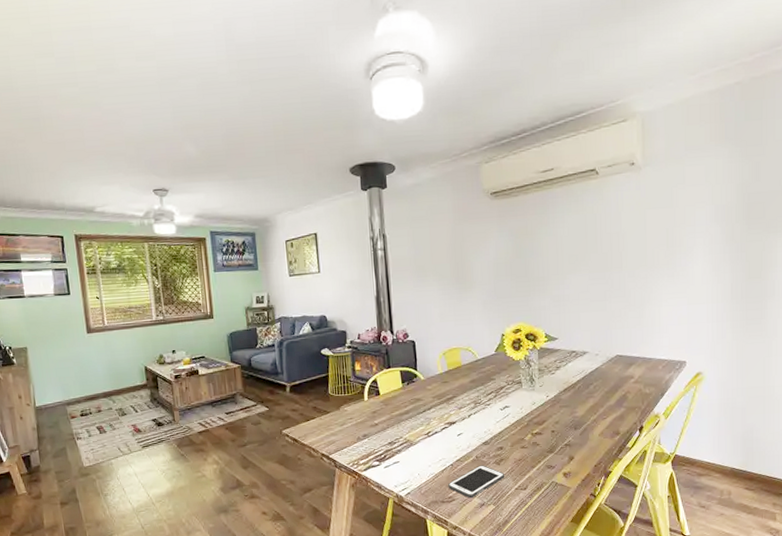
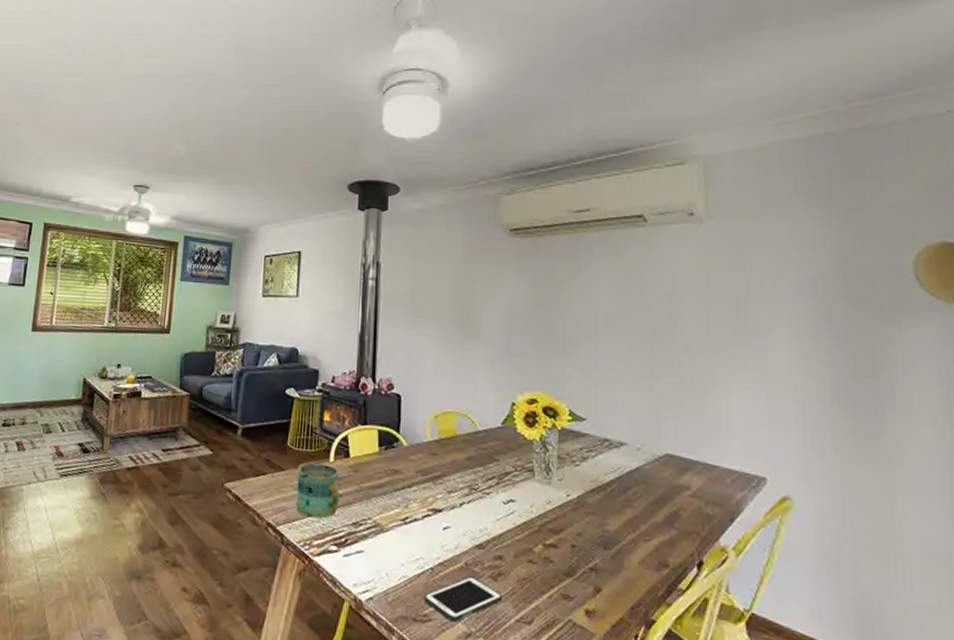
mug: none [340,403,376,445] -> present [296,463,340,519]

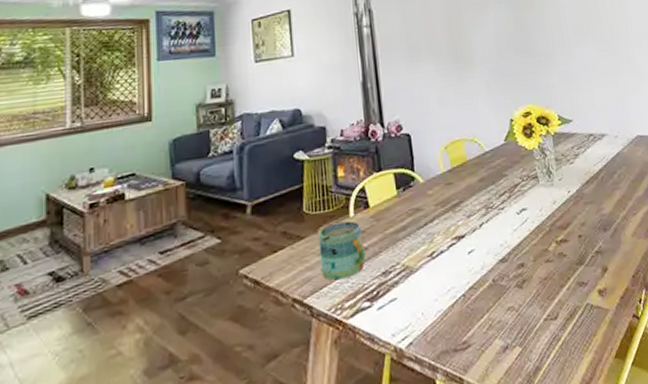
cell phone: present [424,576,503,623] -> none [461,290,531,341]

